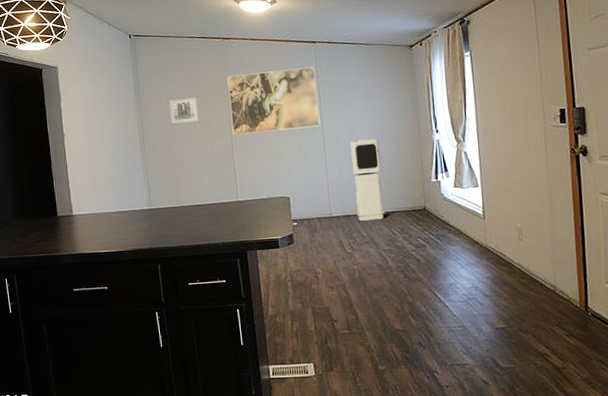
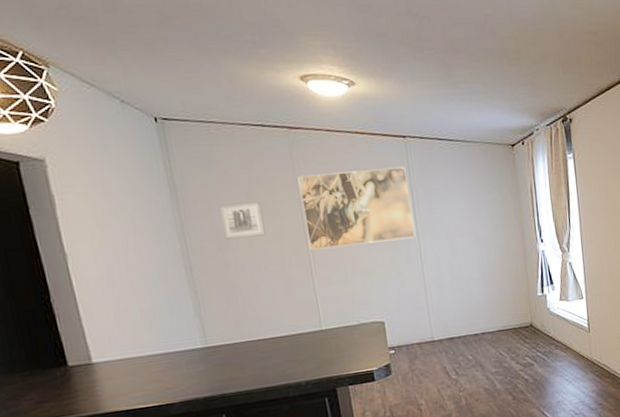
air purifier: present [350,139,386,221] -> none [450,251,492,343]

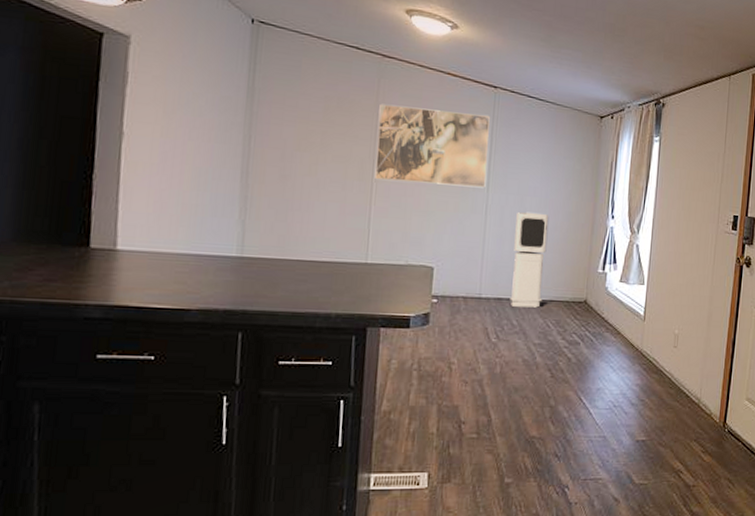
wall art: present [218,201,266,240] -> none [291,117,335,155]
air purifier: none [450,251,492,343] -> present [510,212,549,308]

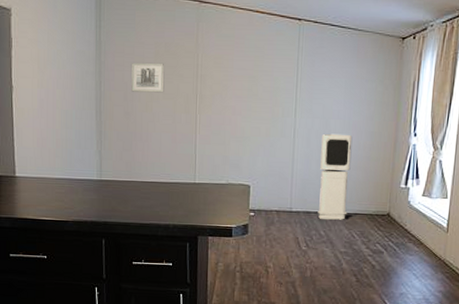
wall art: none [291,117,335,155] -> present [131,62,165,93]
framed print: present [375,103,490,188] -> none [198,45,295,114]

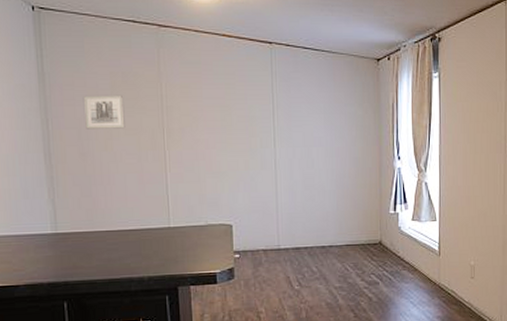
air purifier: present [317,133,353,220] -> none [305,162,339,254]

